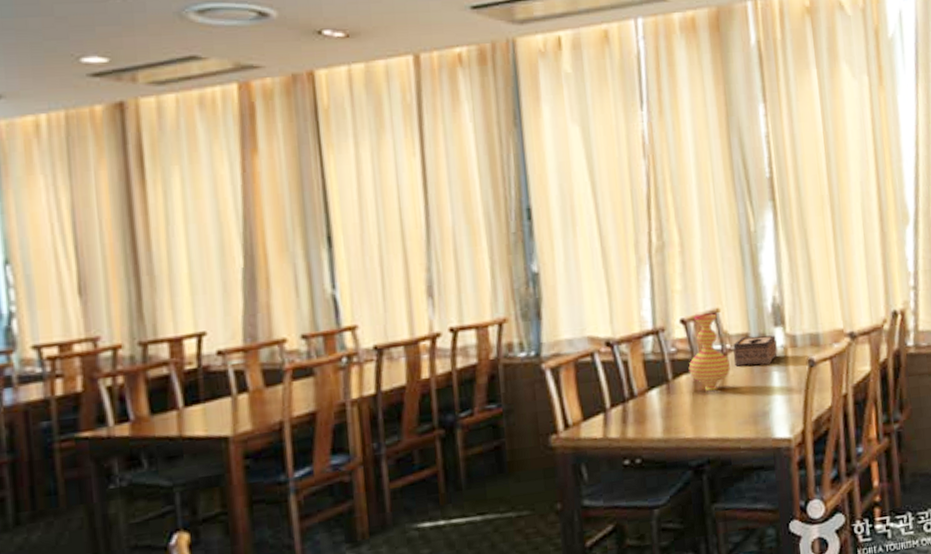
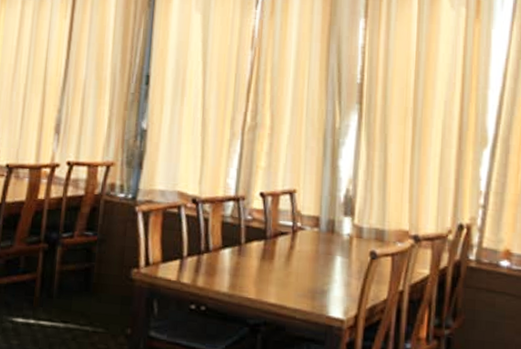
vase: present [688,313,730,391] -> none [260,191,298,261]
tissue box: present [733,335,778,367] -> none [302,219,344,248]

